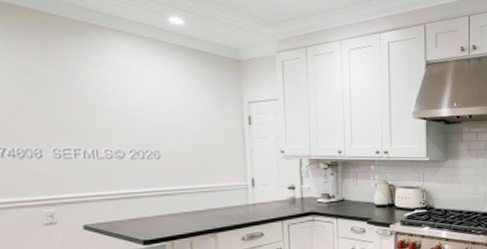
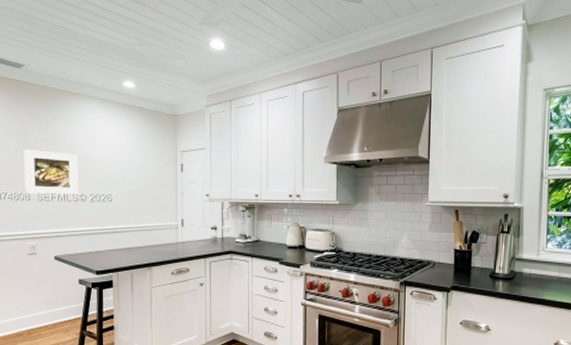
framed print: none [27,94,114,151] -> present [23,150,79,195]

